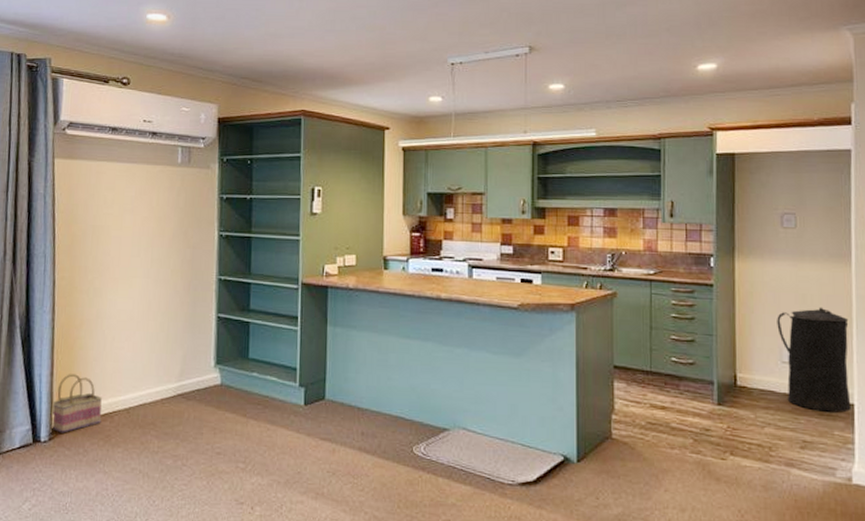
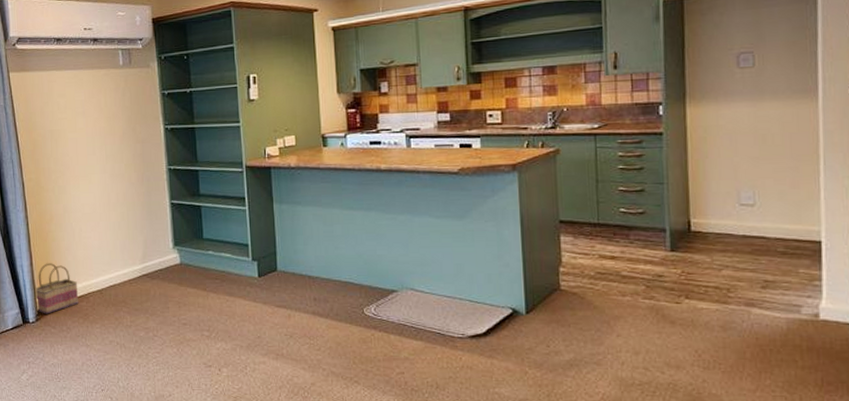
trash can: present [777,307,851,413] -> none [734,145,818,251]

